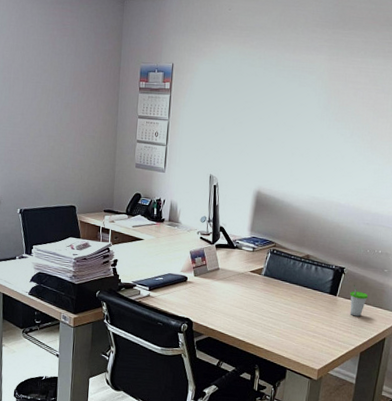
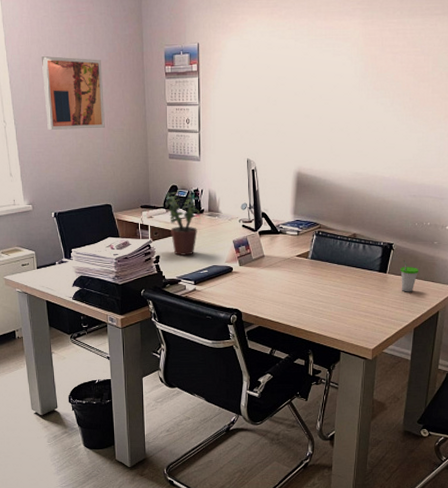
wall art: none [22,62,80,133] -> present [42,56,105,130]
potted plant: none [127,199,161,262] -> present [165,192,200,256]

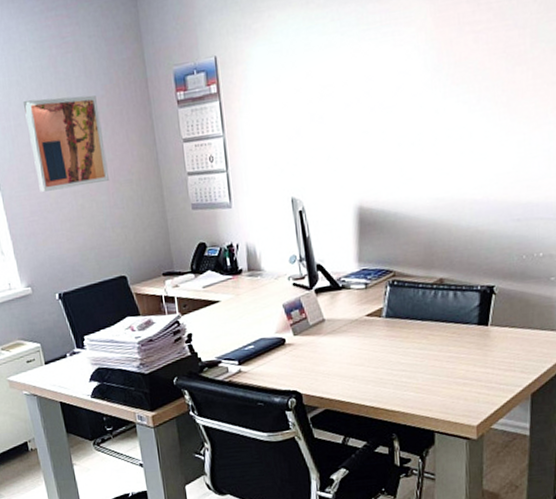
potted plant: present [165,192,200,256] -> none [191,251,238,331]
cup: present [400,260,419,292] -> none [506,306,533,348]

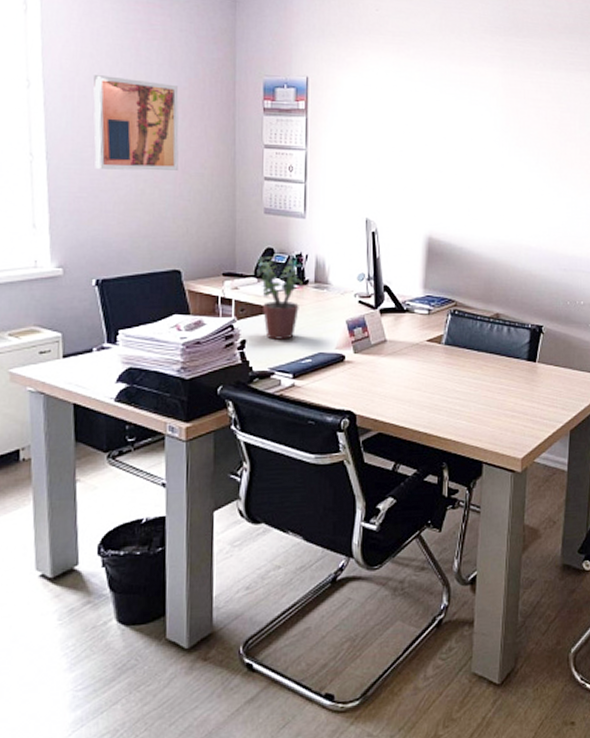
potted plant: none [191,251,238,331] -> present [256,256,304,340]

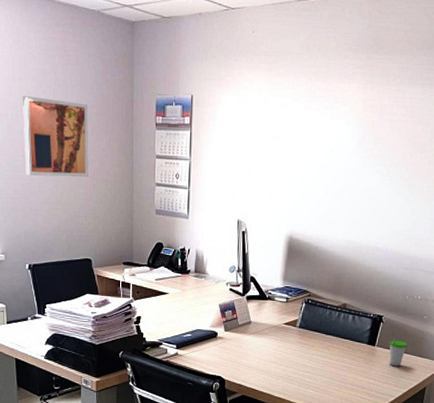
potted plant: present [256,256,304,340] -> none [149,250,186,318]
cup: none [552,346,574,386] -> present [389,333,408,367]

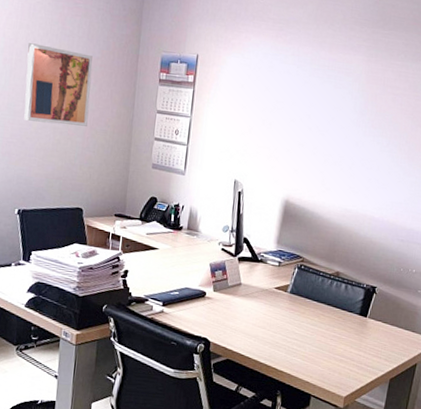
cup: present [389,333,408,367] -> none [380,306,401,340]

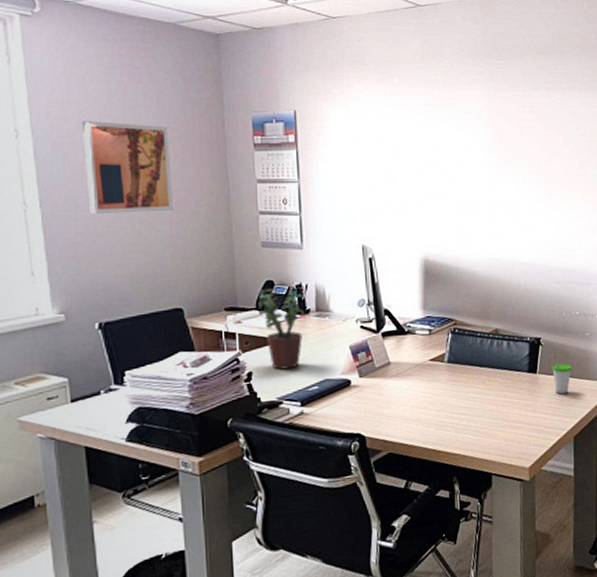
potted plant: none [141,203,179,274] -> present [257,289,306,370]
cup: none [380,306,401,340] -> present [551,356,573,395]

